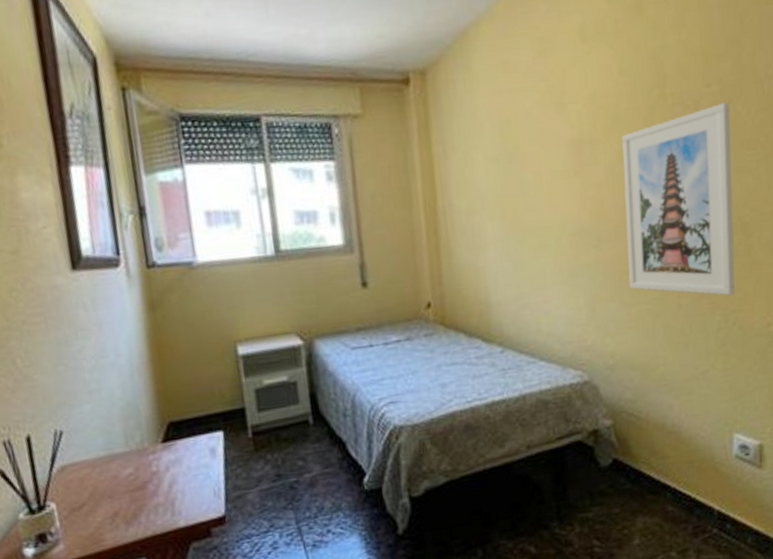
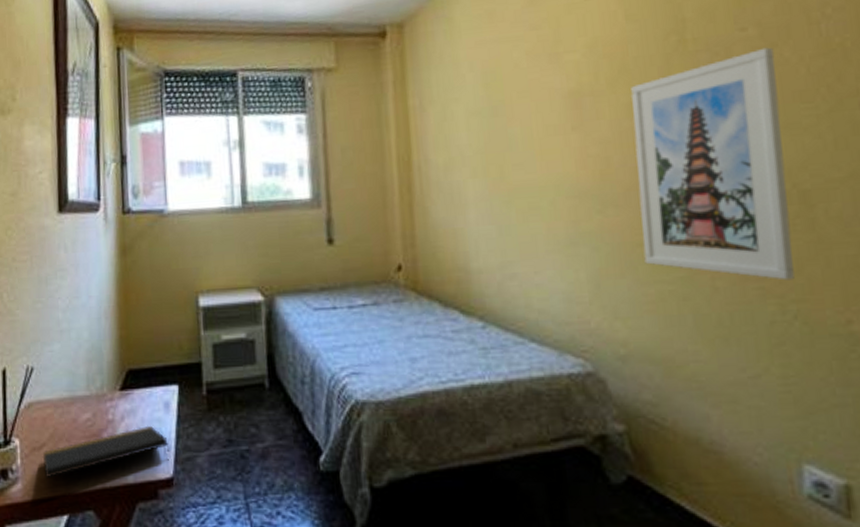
notepad: none [83,471,220,536] -> present [42,425,170,479]

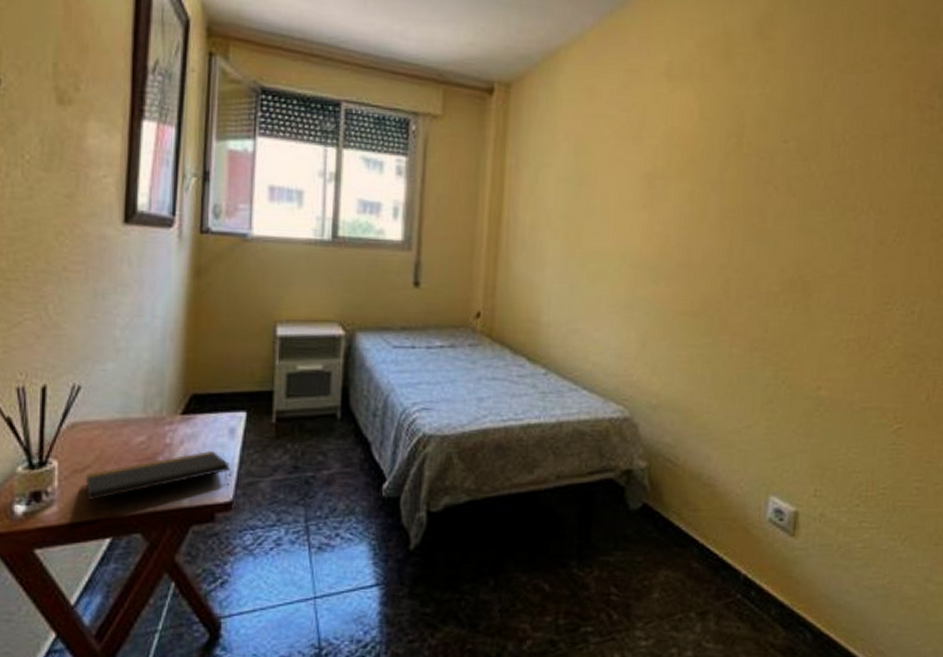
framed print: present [631,47,795,281] -> none [682,160,805,352]

